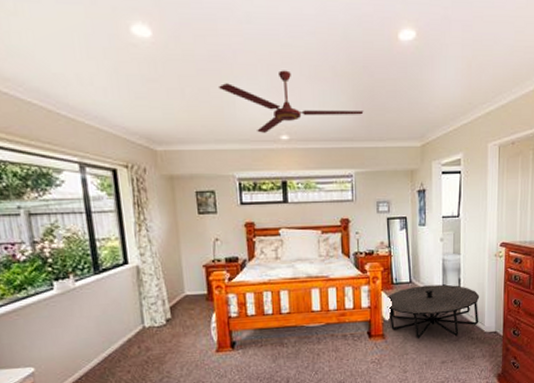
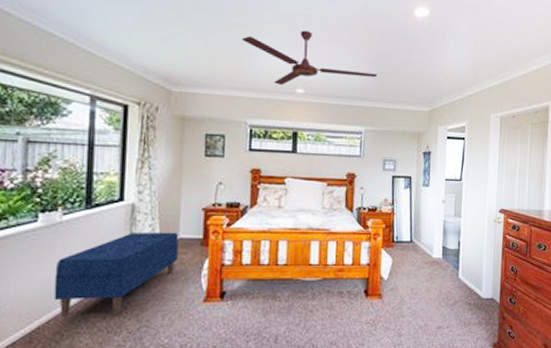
bench: none [77,290,187,374] -> present [54,232,179,317]
merry-go-round: present [387,284,480,339] -> none [386,246,478,301]

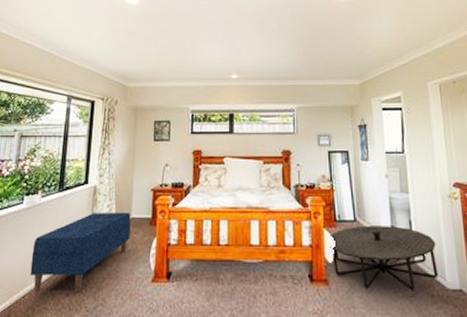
ceiling fan: present [241,30,378,85] -> none [183,24,305,73]
merry-go-round: none [386,246,478,301] -> present [329,225,439,291]

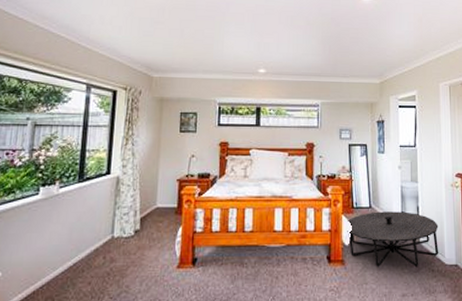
bench: present [30,212,131,293] -> none [48,202,156,283]

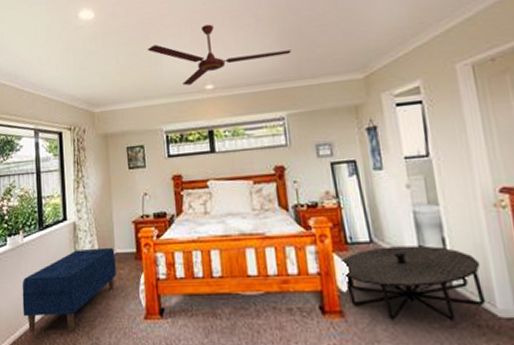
bench: none [48,202,156,283] -> present [22,247,116,333]
ceiling fan: none [211,19,331,66] -> present [147,24,292,86]

